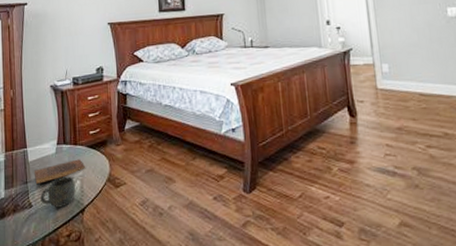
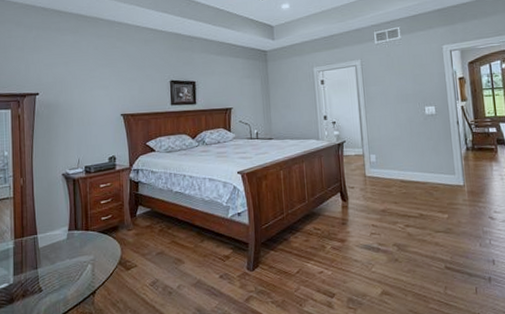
book: present [34,159,85,185] -> none [44,244,96,270]
mug: present [40,176,75,208] -> none [51,260,87,291]

